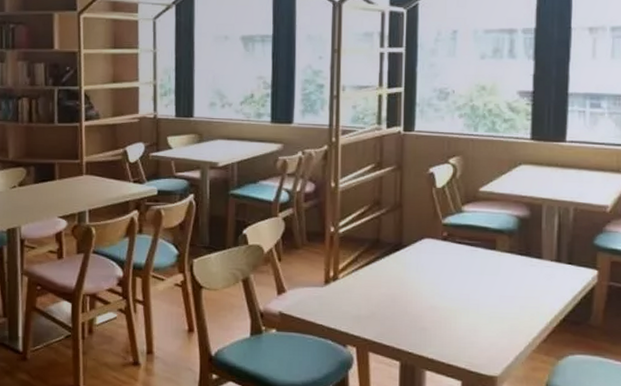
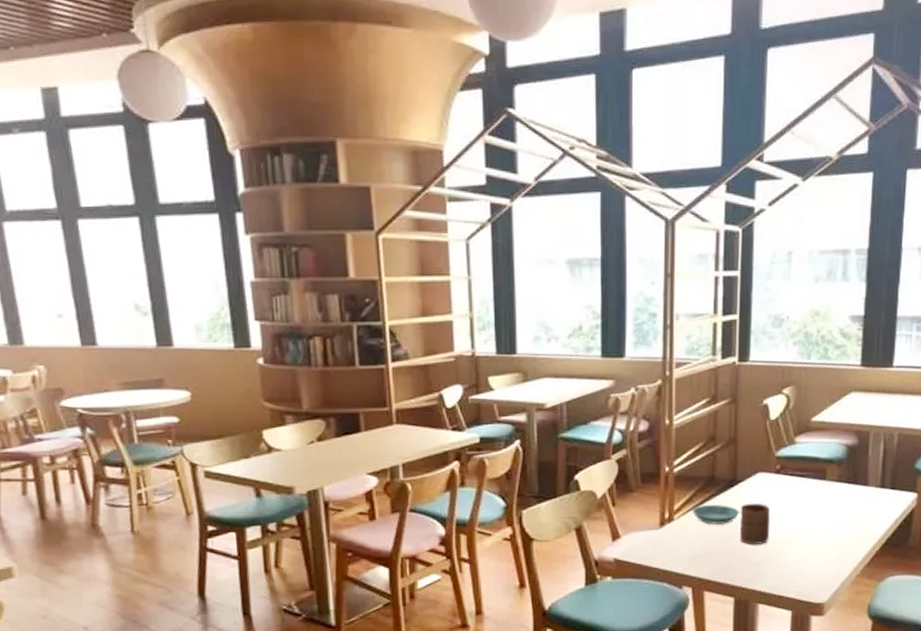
saucer: none [357,267,406,288] -> present [692,505,740,525]
cup: none [405,268,438,310] -> present [739,503,770,545]

